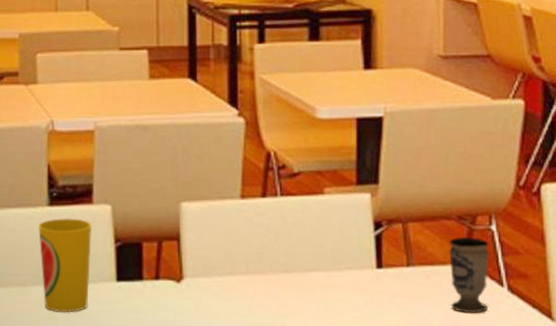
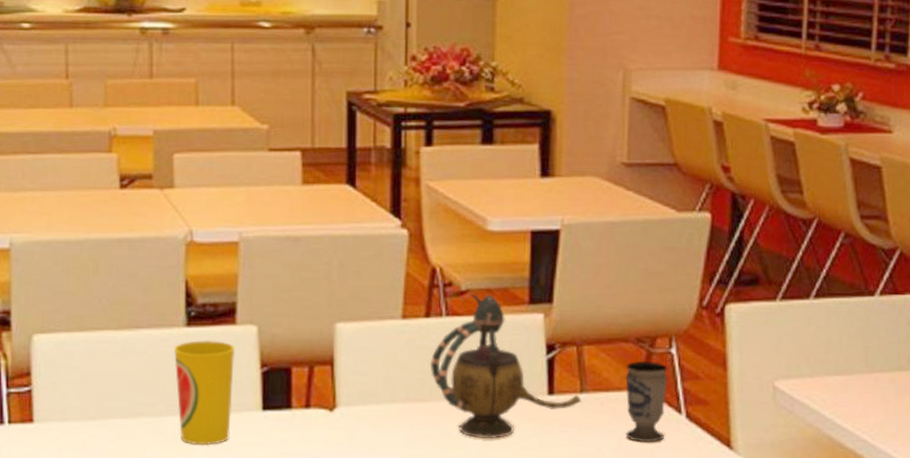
teapot: none [267,176,409,309] -> present [430,294,582,439]

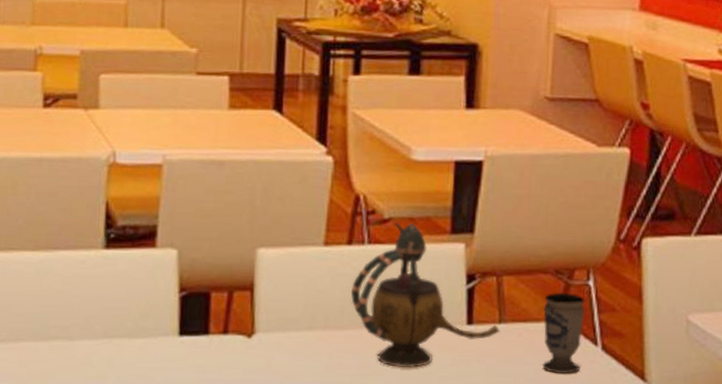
cup: present [174,339,235,446] -> none [90,262,154,371]

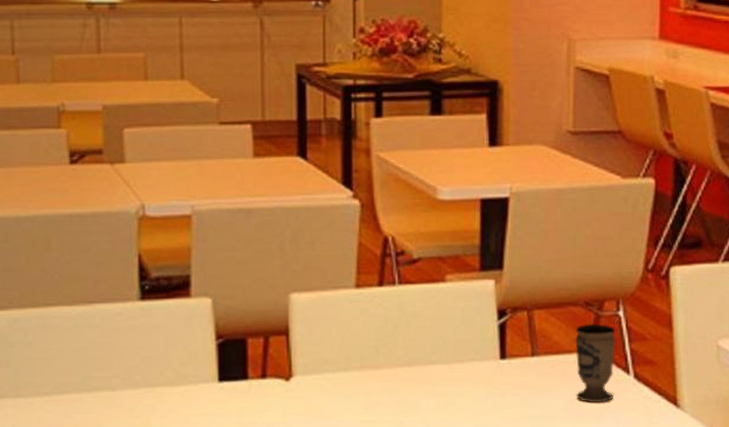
teapot: present [350,222,500,369] -> none [384,262,533,404]

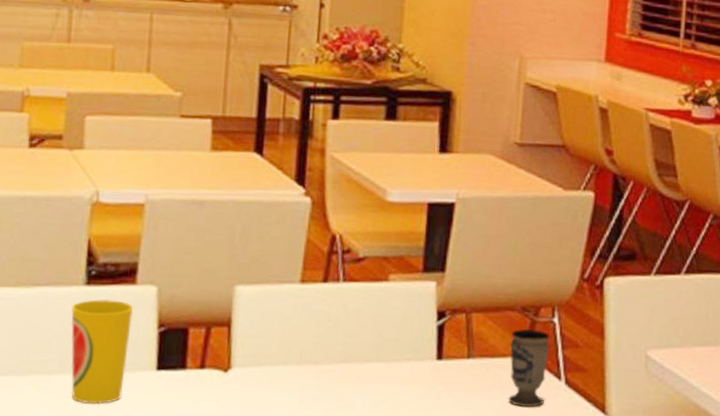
cup: none [129,313,190,418] -> present [70,298,134,405]

